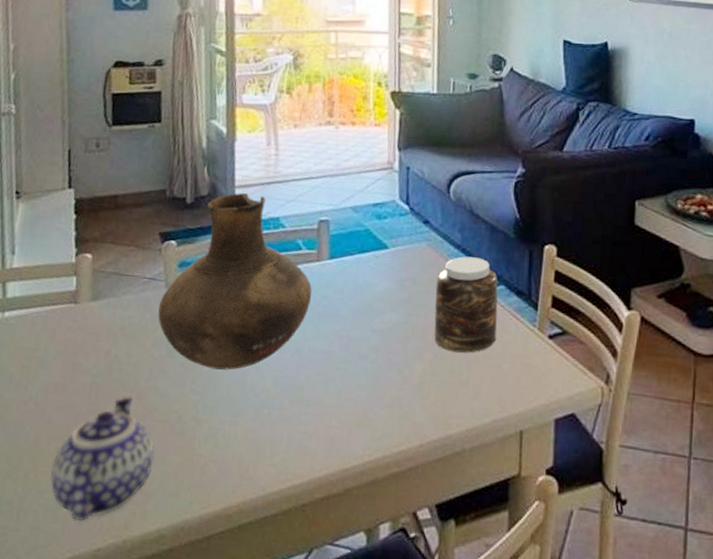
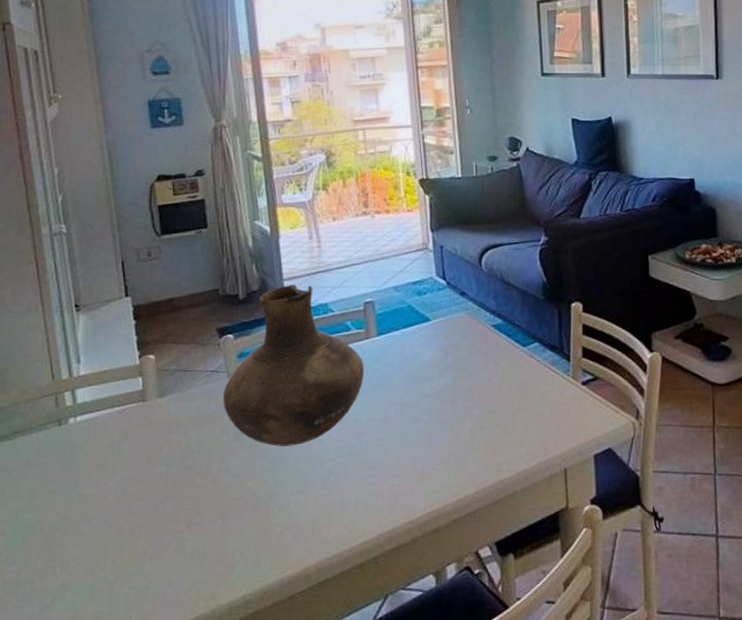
teapot: present [51,395,154,522] -> none [138,479,233,599]
jar: present [434,256,498,353] -> none [477,320,535,406]

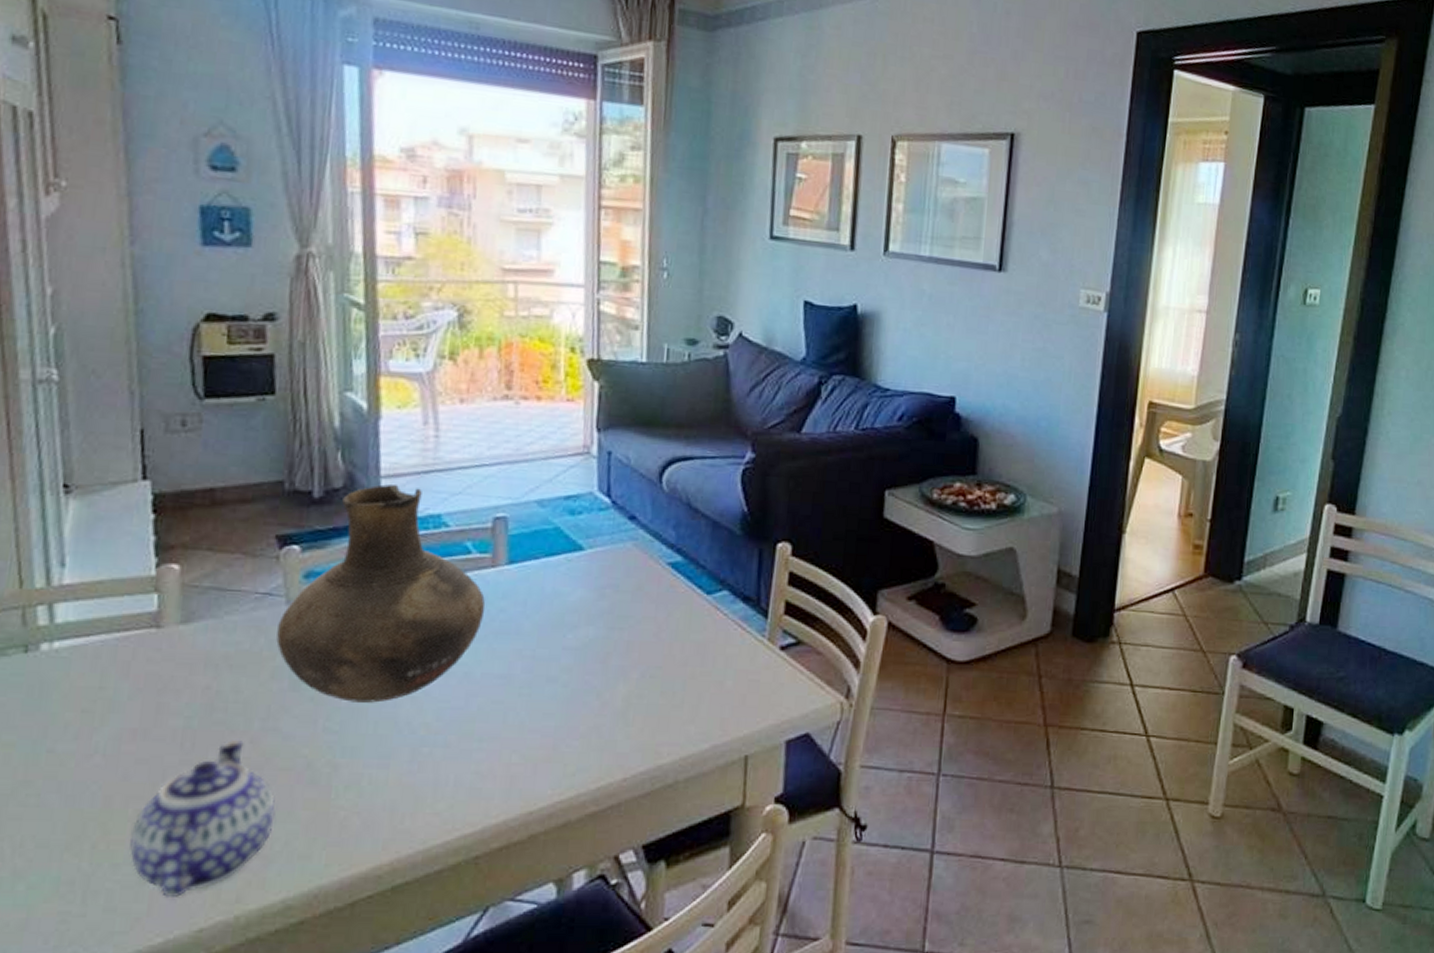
teapot: none [138,479,233,599] -> present [130,740,275,899]

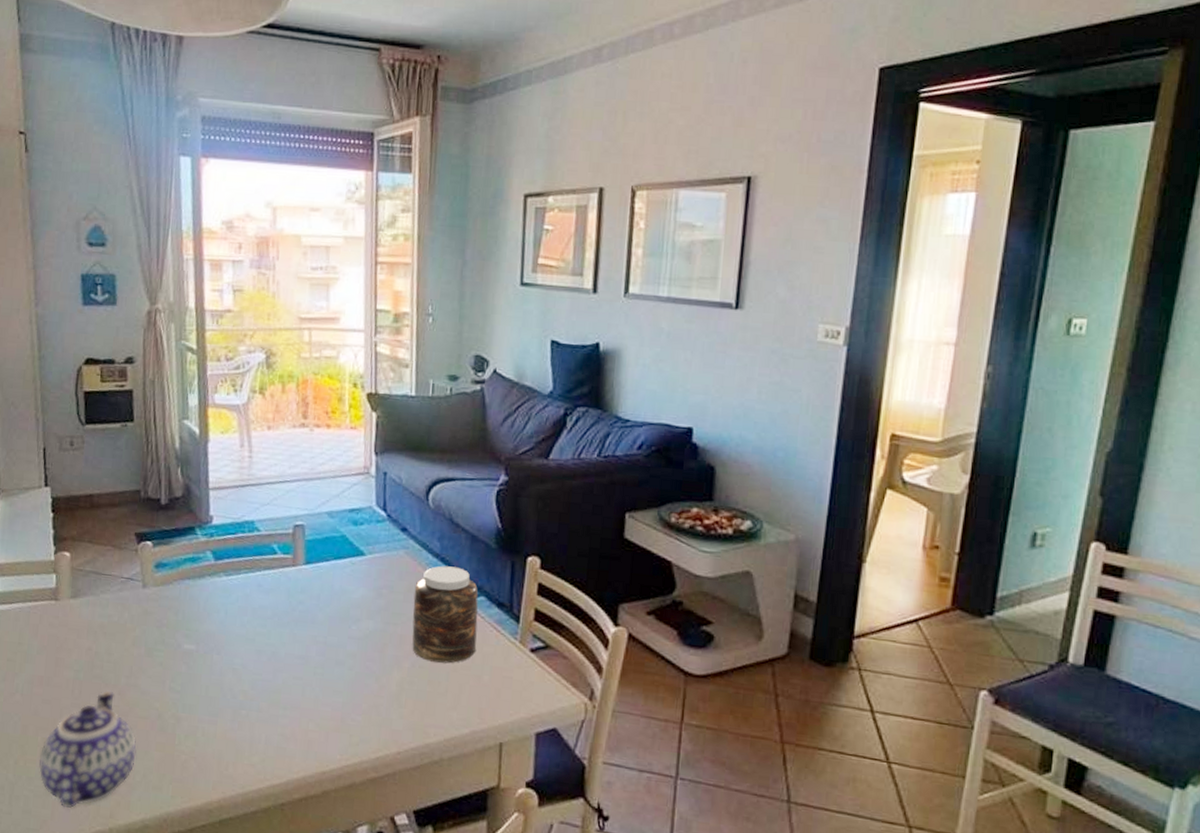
vase: present [276,483,486,703] -> none [136,494,288,671]
jar: none [641,557,721,670] -> present [412,565,479,664]

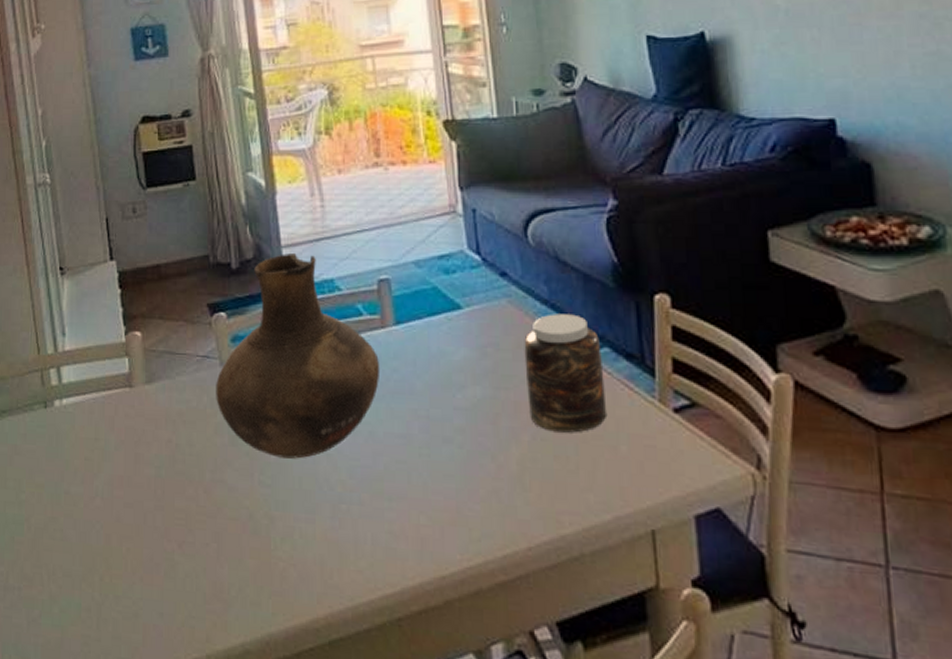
teapot: present [39,691,136,808] -> none [126,489,229,632]
vase: none [136,494,288,671] -> present [216,252,381,459]

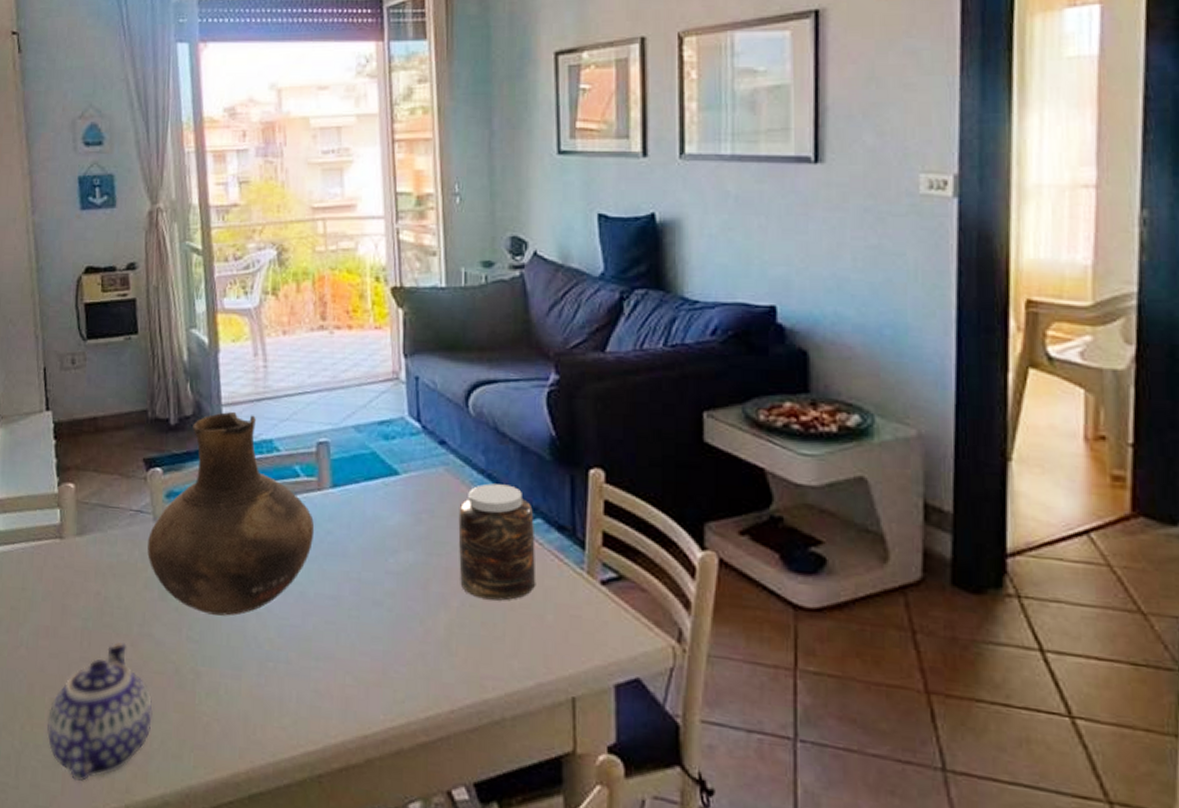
teapot: none [126,489,229,632] -> present [47,642,153,781]

